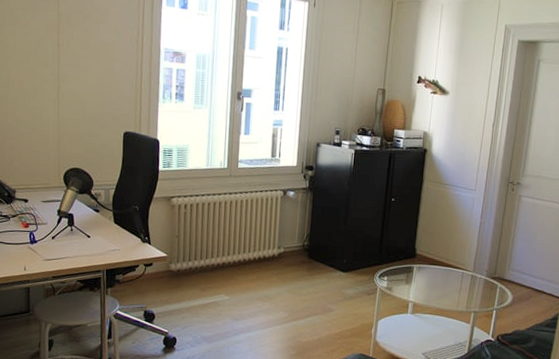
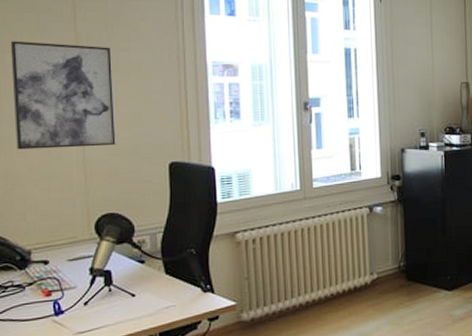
wall art: none [8,15,85,112] -> present [10,41,116,150]

